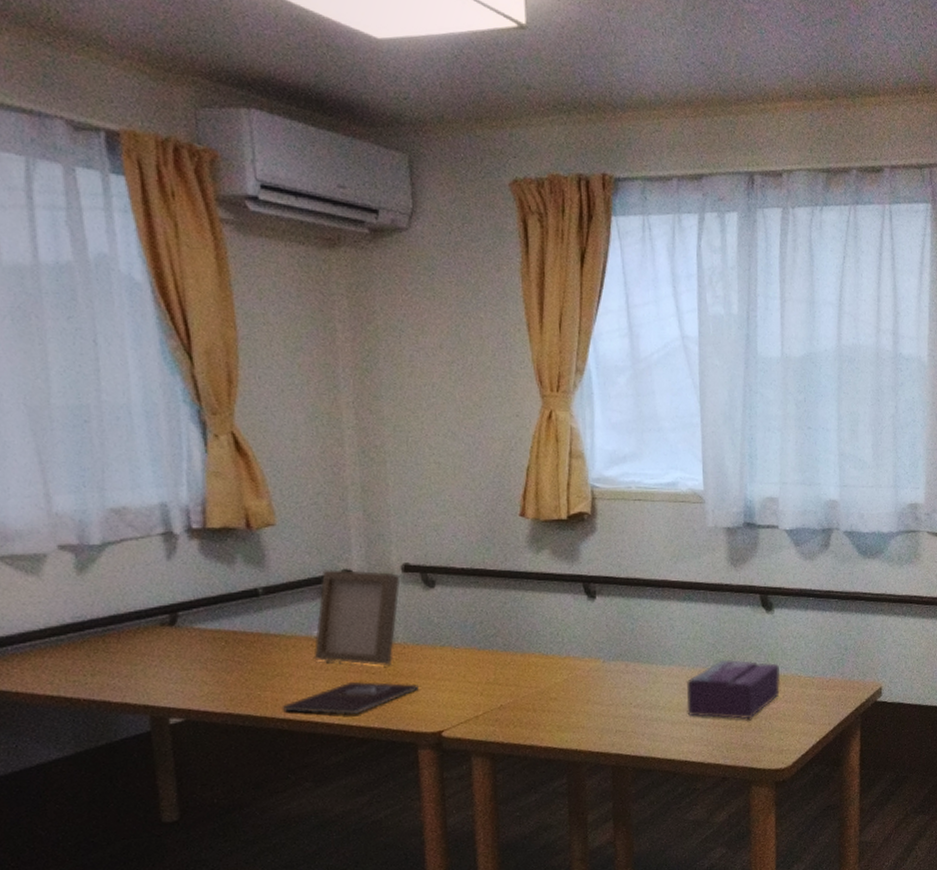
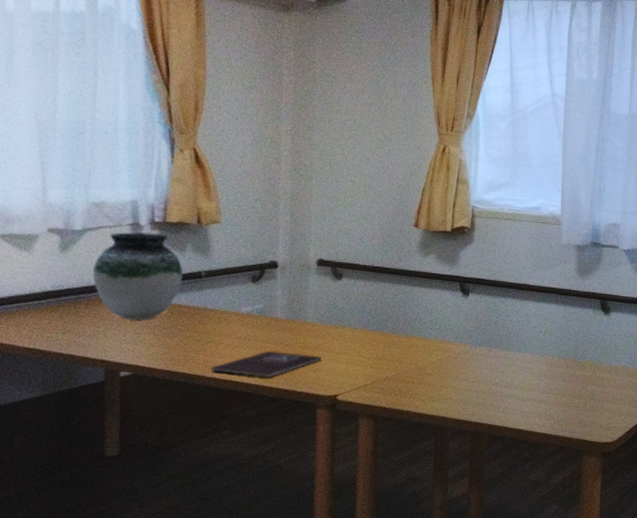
vase: none [121,543,235,653] -> present [93,232,183,319]
photo frame: present [314,570,401,665] -> none [240,260,315,339]
tissue box: present [687,659,781,719] -> none [535,350,613,400]

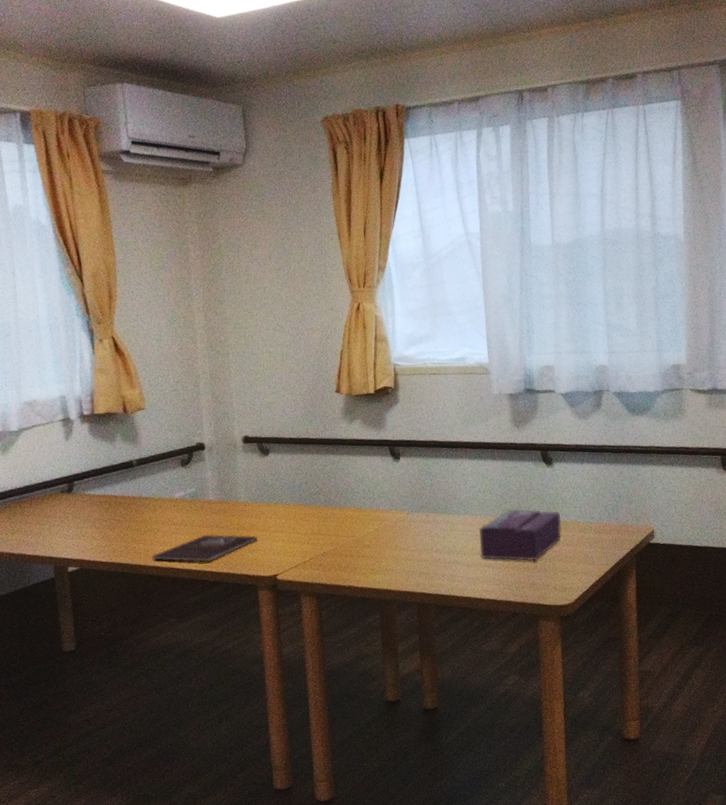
vase: present [93,232,183,319] -> none [32,426,116,515]
tissue box: none [535,350,613,400] -> present [479,508,562,561]

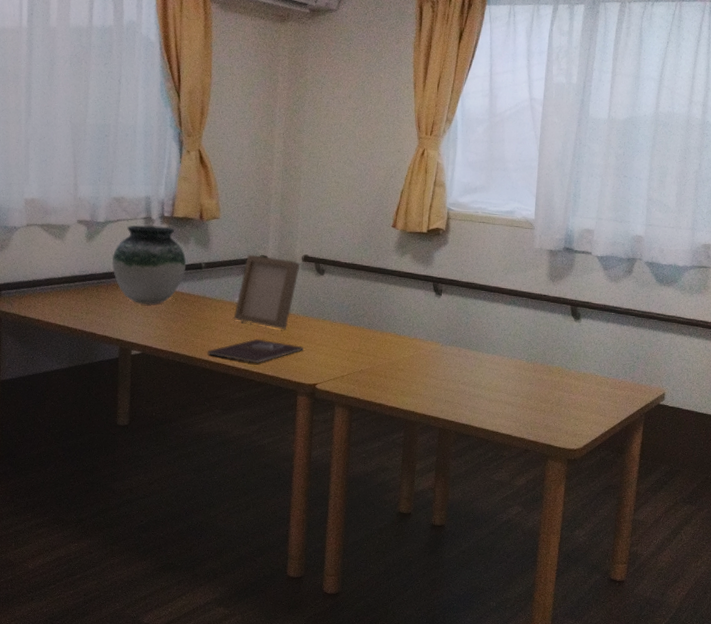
vase: none [32,426,116,515] -> present [112,225,187,304]
photo frame: none [175,443,242,521] -> present [233,254,301,329]
tissue box: present [479,508,562,561] -> none [502,354,581,405]

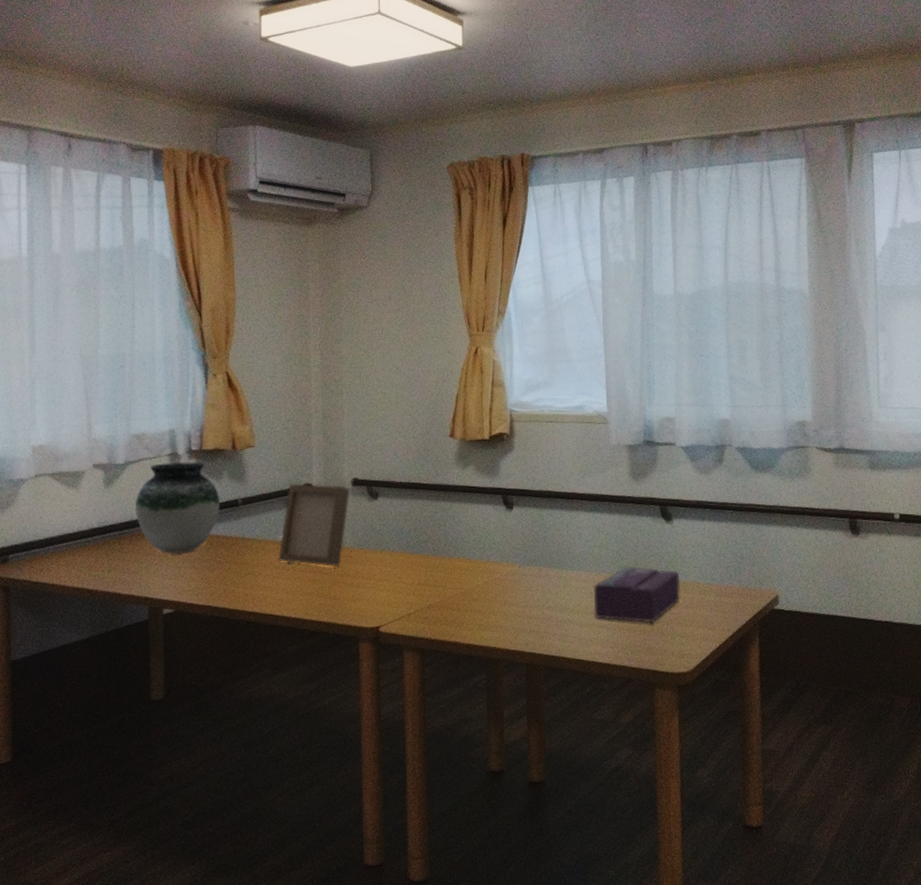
book: present [207,338,303,363] -> none [250,580,361,610]
tissue box: none [502,354,581,405] -> present [594,565,681,623]

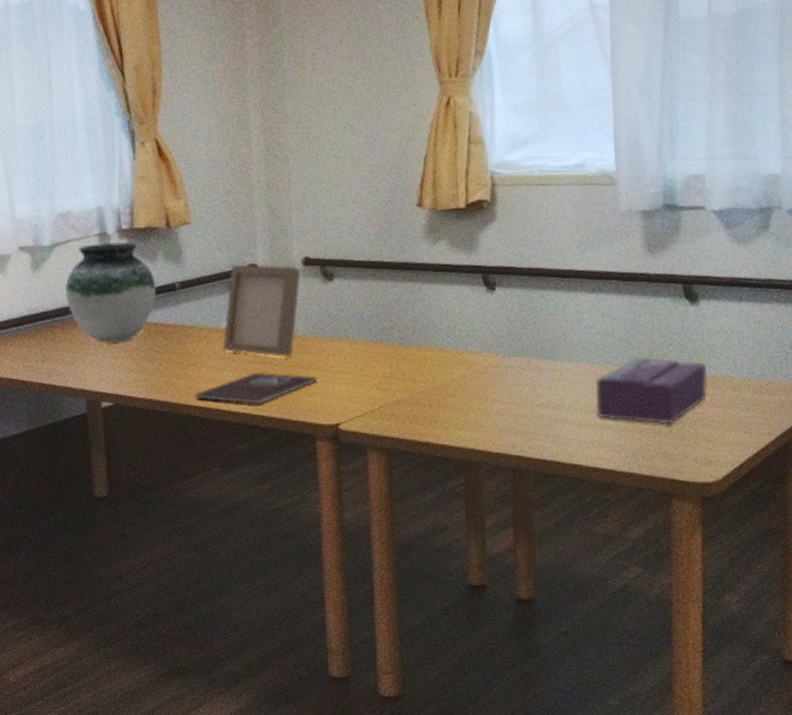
book: none [250,580,361,610] -> present [194,372,317,404]

